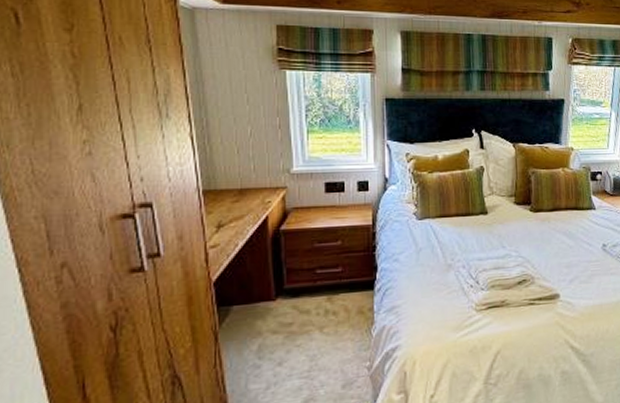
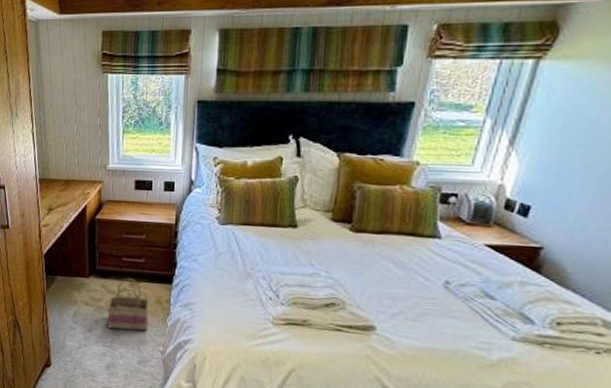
basket: none [301,291,350,356] -> present [107,278,149,332]

